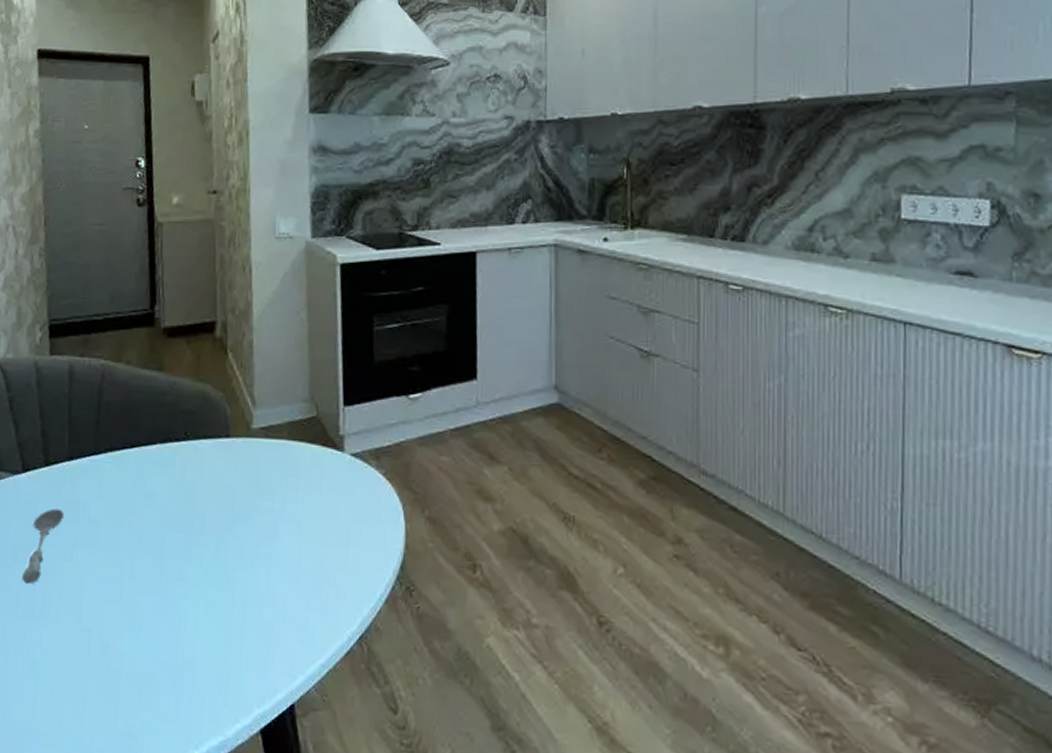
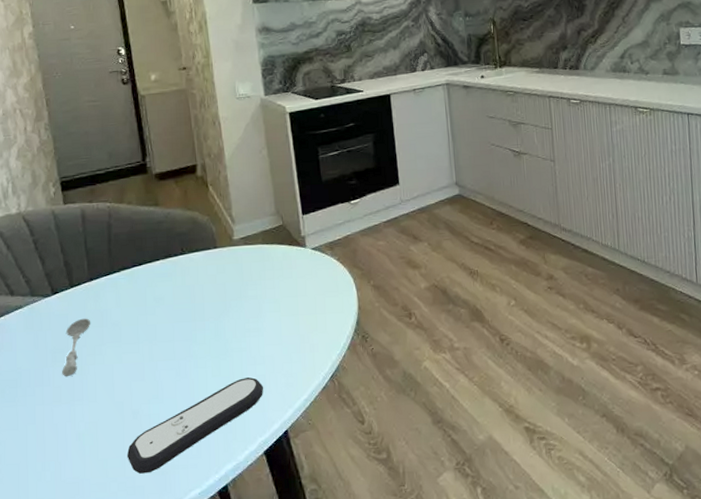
remote control: none [87,620,268,733] -> present [126,376,263,474]

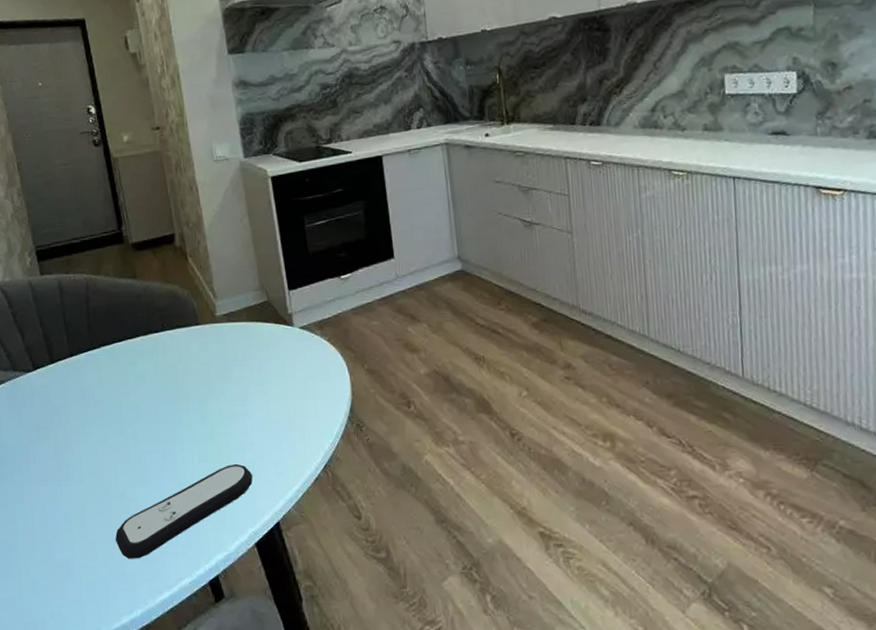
soupspoon: present [62,318,90,377] -> none [47,395,73,456]

